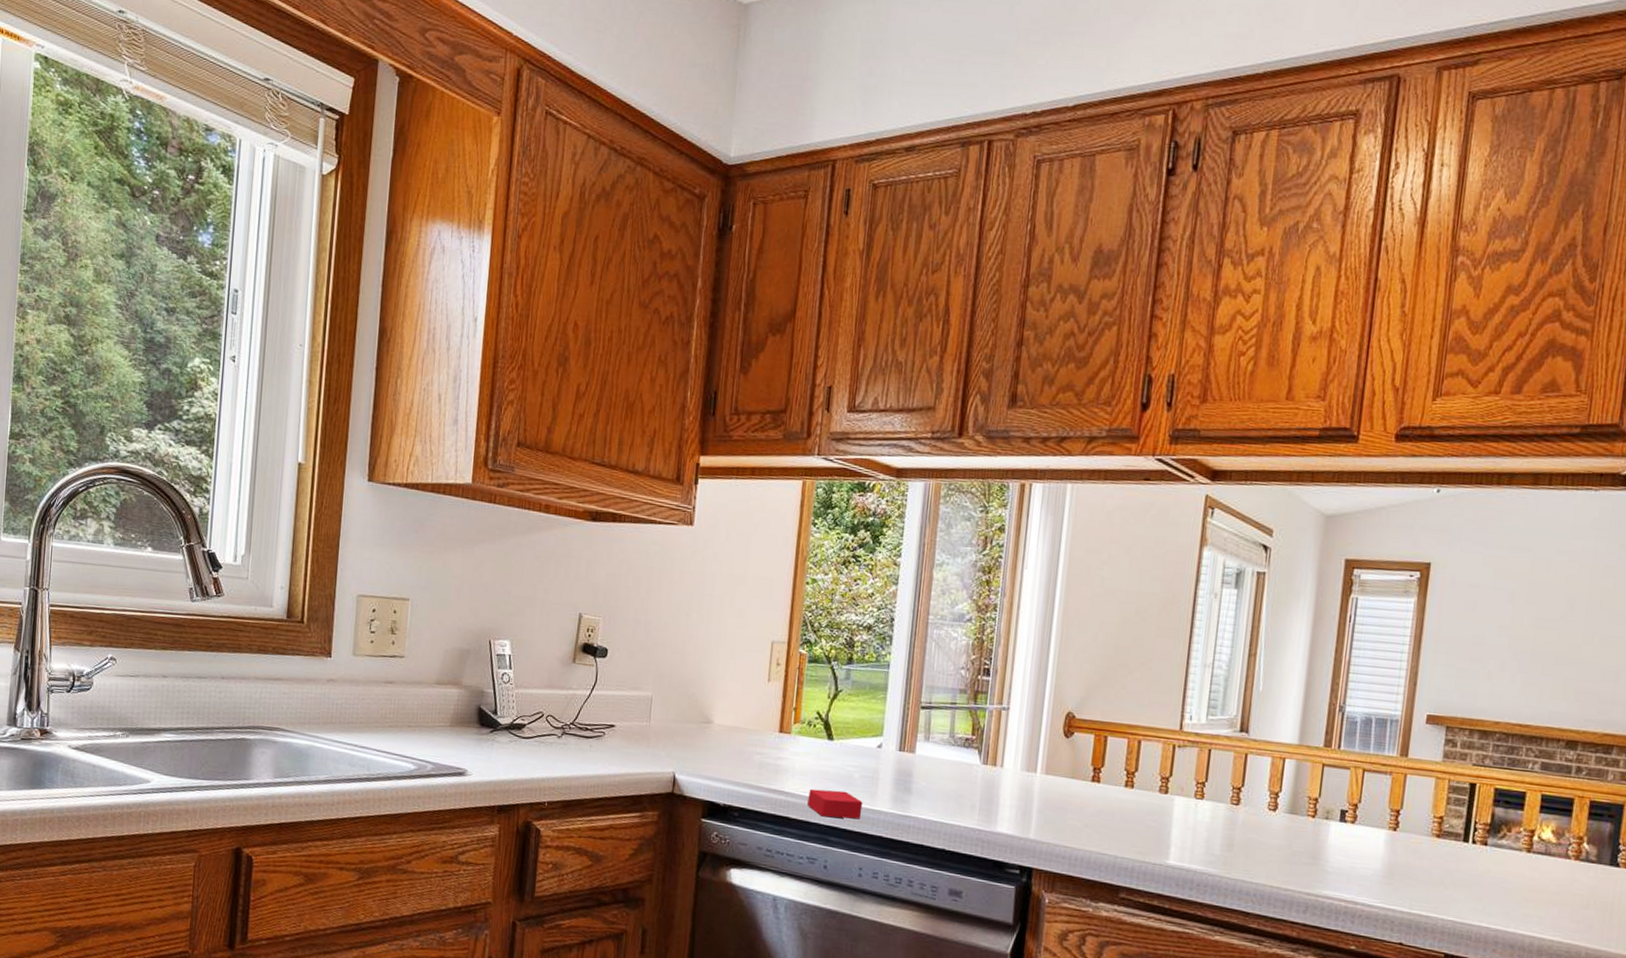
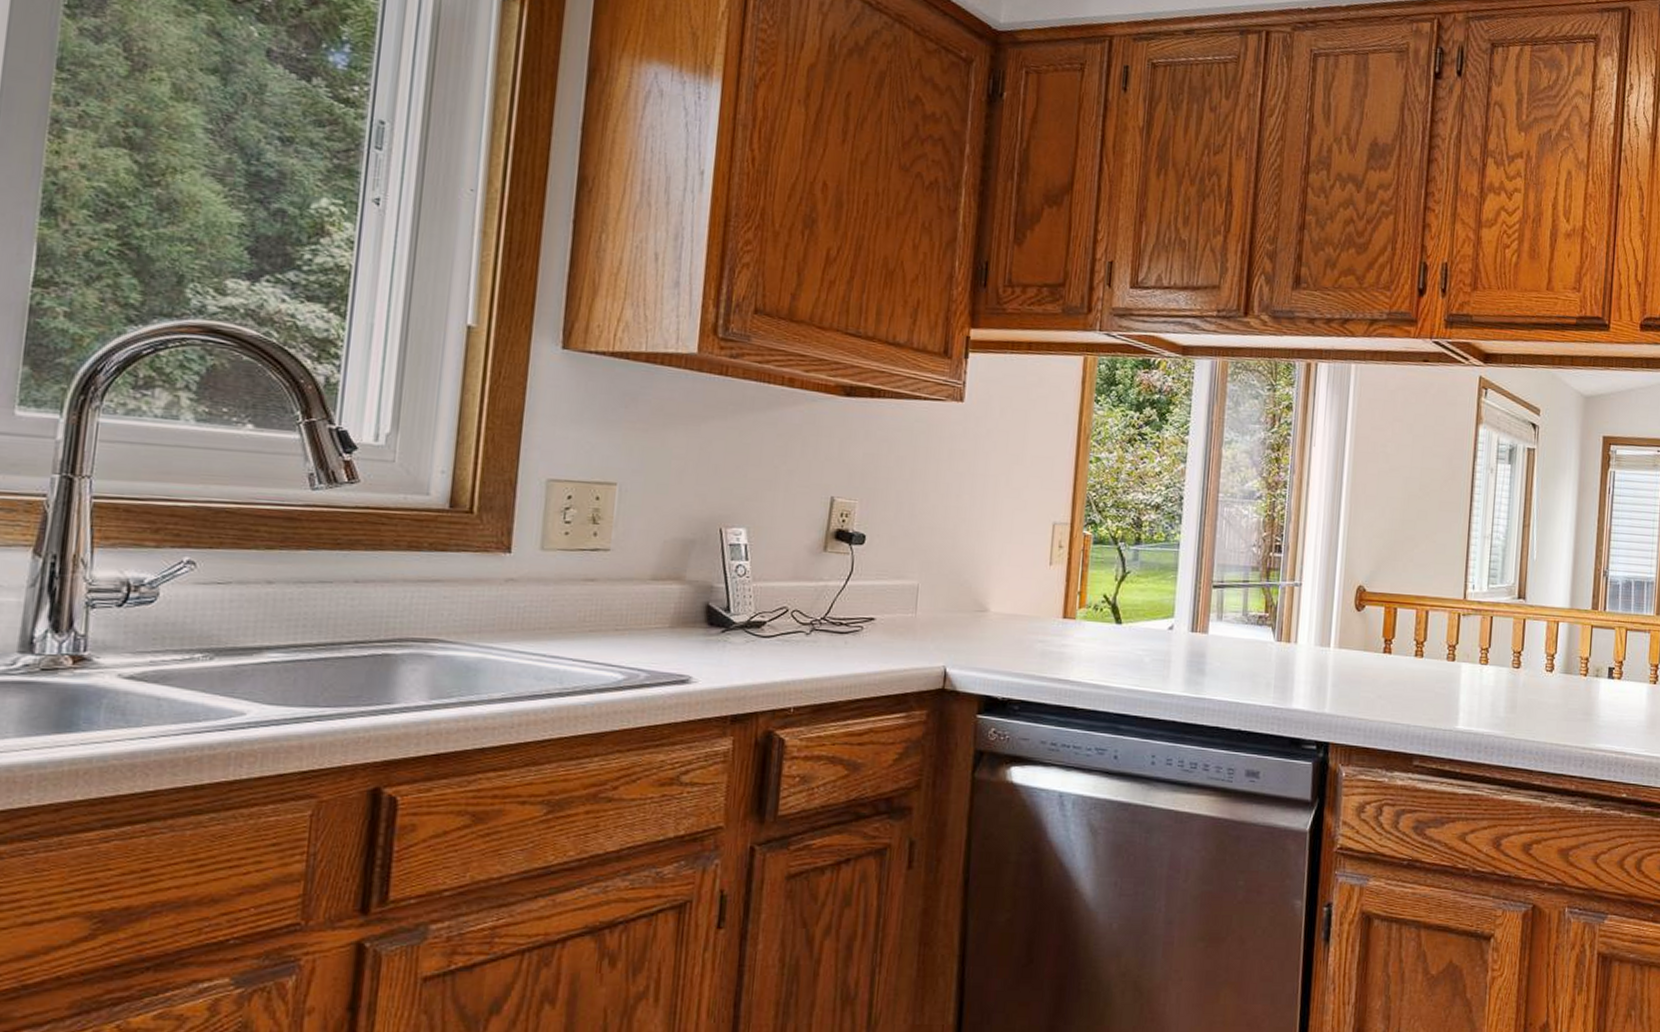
sponge: present [807,788,863,820] -> none [1095,676,1155,705]

